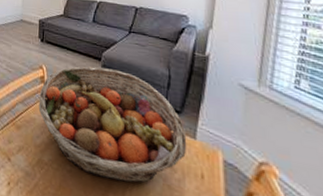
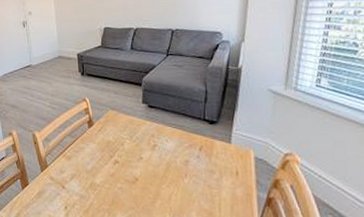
fruit basket: present [38,66,187,183] -> none [85,92,224,189]

